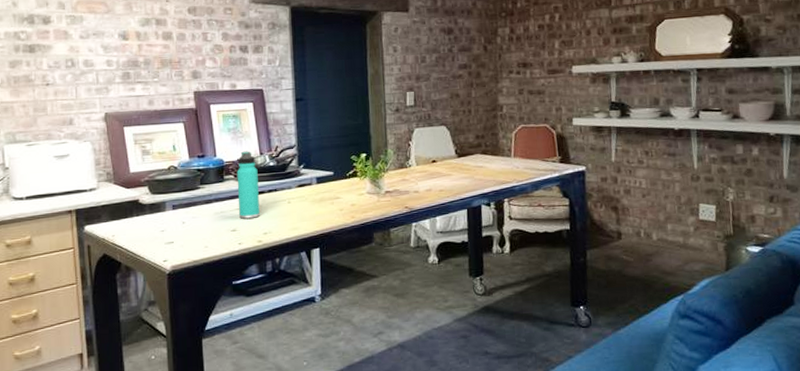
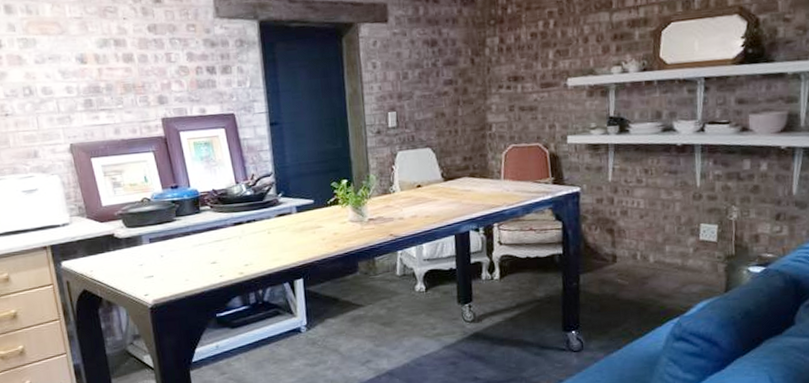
thermos bottle: present [236,151,260,219] -> none [212,180,240,251]

